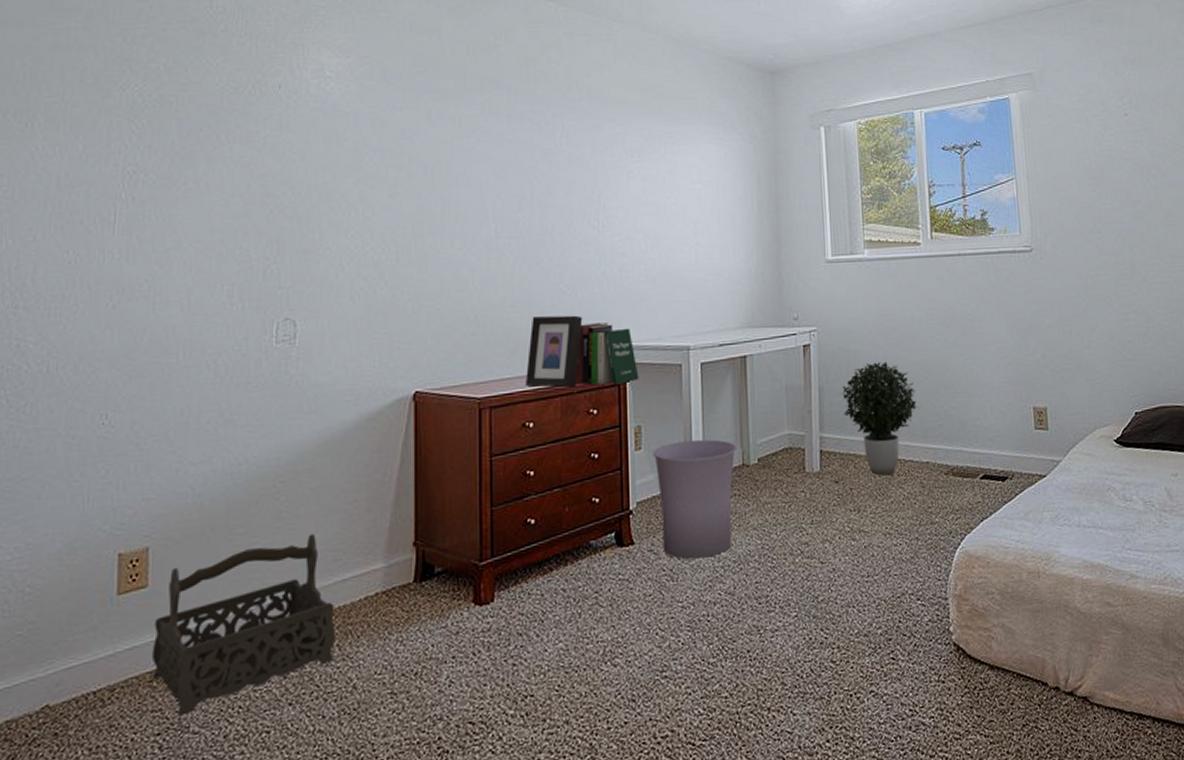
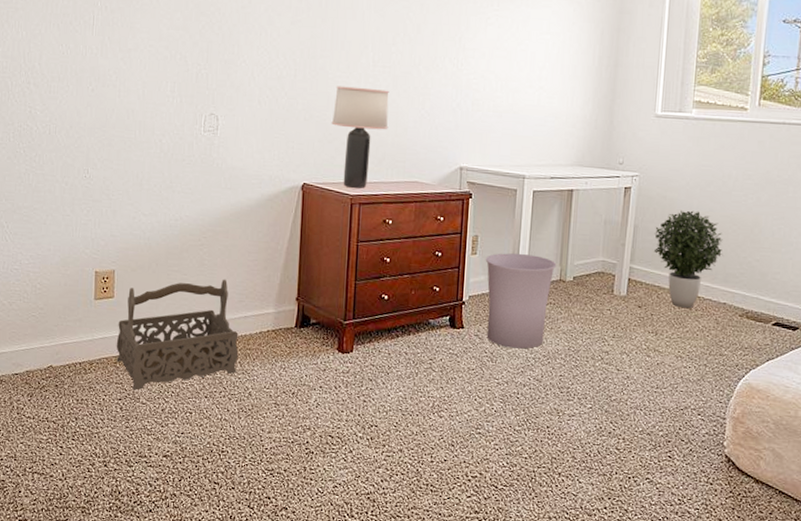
table lamp: none [447,265,520,391] -> present [331,86,389,189]
picture frame: present [526,315,583,388] -> none [389,135,438,197]
books: present [576,323,639,386] -> none [428,145,480,200]

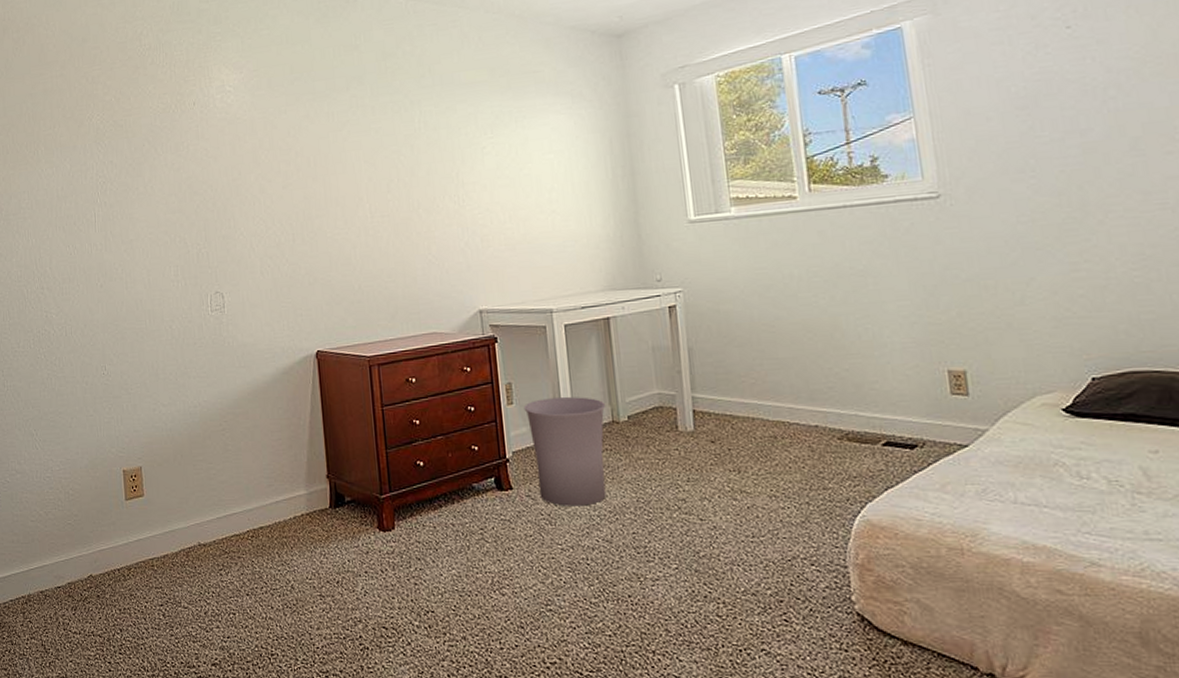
decorative basket: present [116,279,239,390] -> none [151,463,276,594]
table lamp: present [331,86,389,189] -> none [336,240,397,350]
potted plant: present [653,210,723,308] -> none [713,321,802,437]

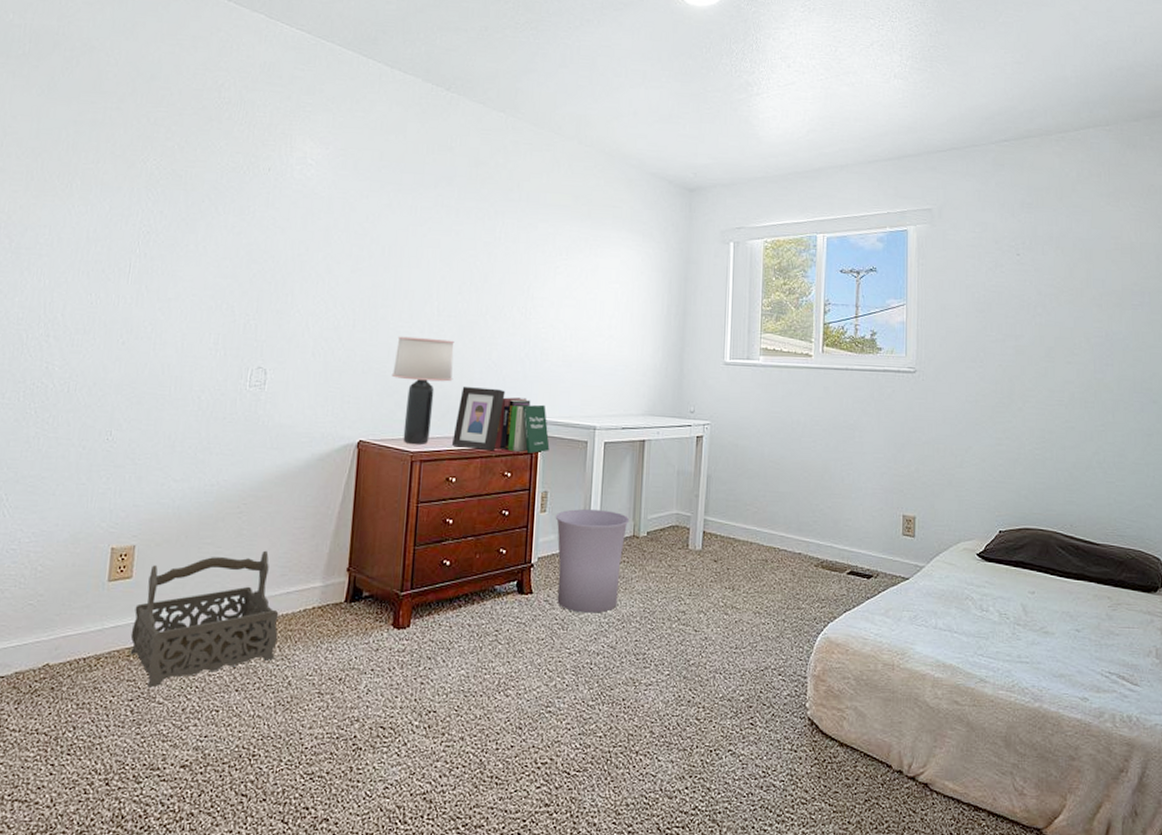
decorative basket: none [151,463,276,594] -> present [130,550,279,688]
table lamp: none [336,240,397,350] -> present [391,336,455,446]
picture frame: none [405,283,452,348] -> present [452,387,506,452]
books: none [448,289,507,347] -> present [495,397,550,454]

